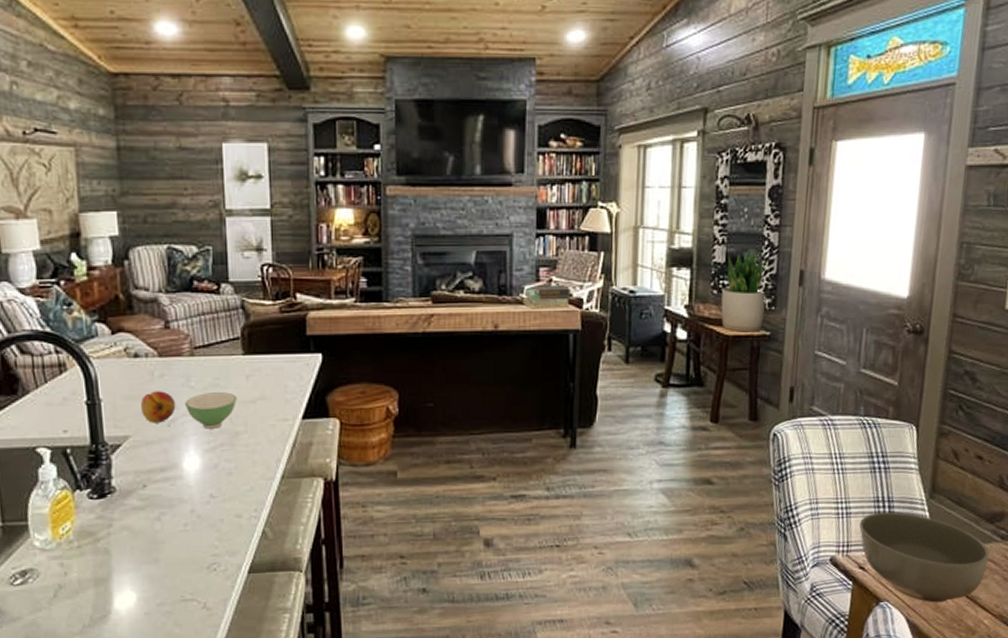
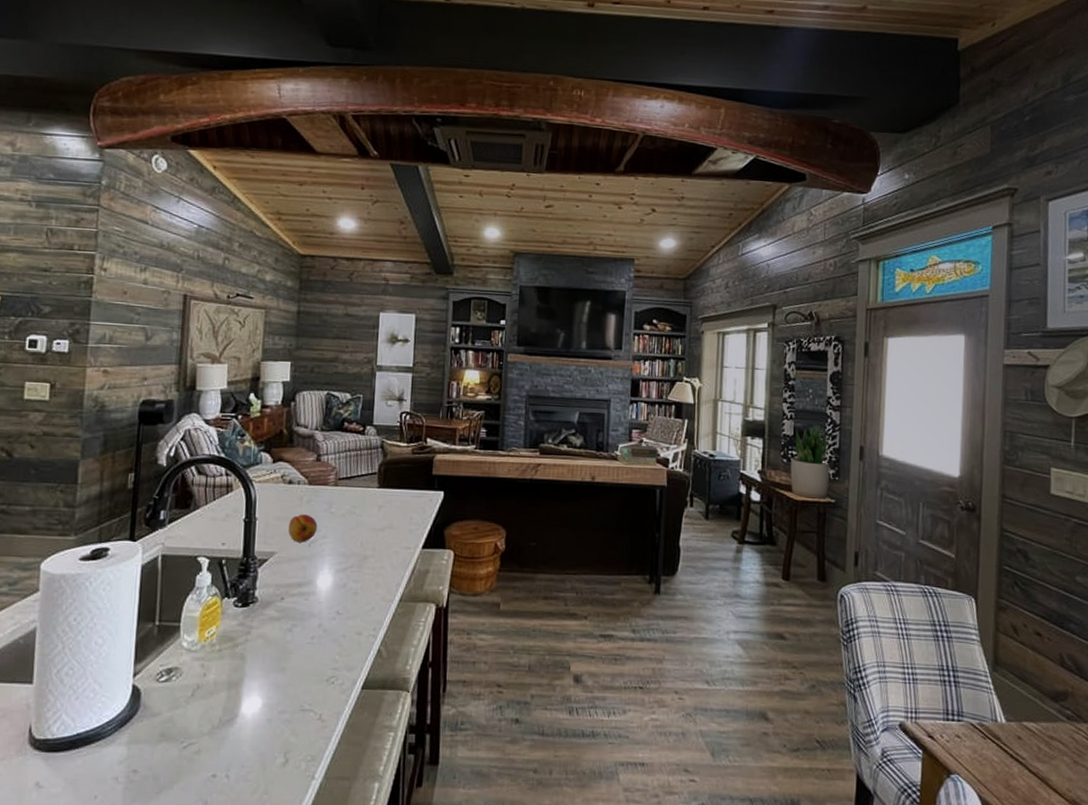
bowl: present [185,392,237,429] -> none [325,519,369,551]
bowl: present [859,511,990,603] -> none [925,681,1057,781]

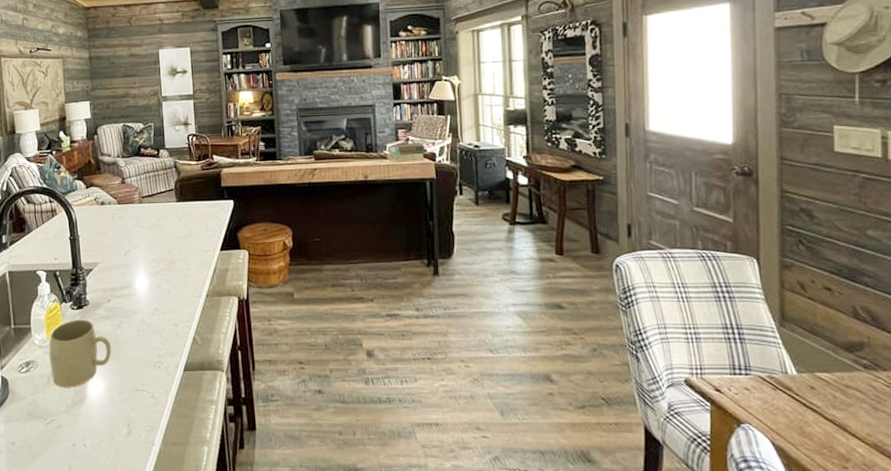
mug: none [197,619,278,704] -> present [48,320,112,388]
fruit: present [288,514,318,543] -> none [105,229,130,253]
planter: present [790,426,830,499] -> none [555,109,596,178]

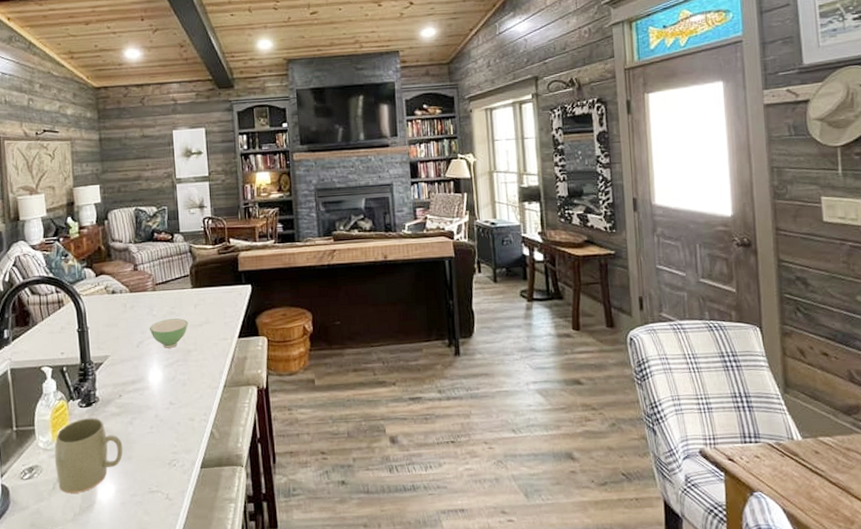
bowl: none [136,230,173,258] -> present [150,318,188,348]
books: present [386,143,426,163] -> none [405,221,444,242]

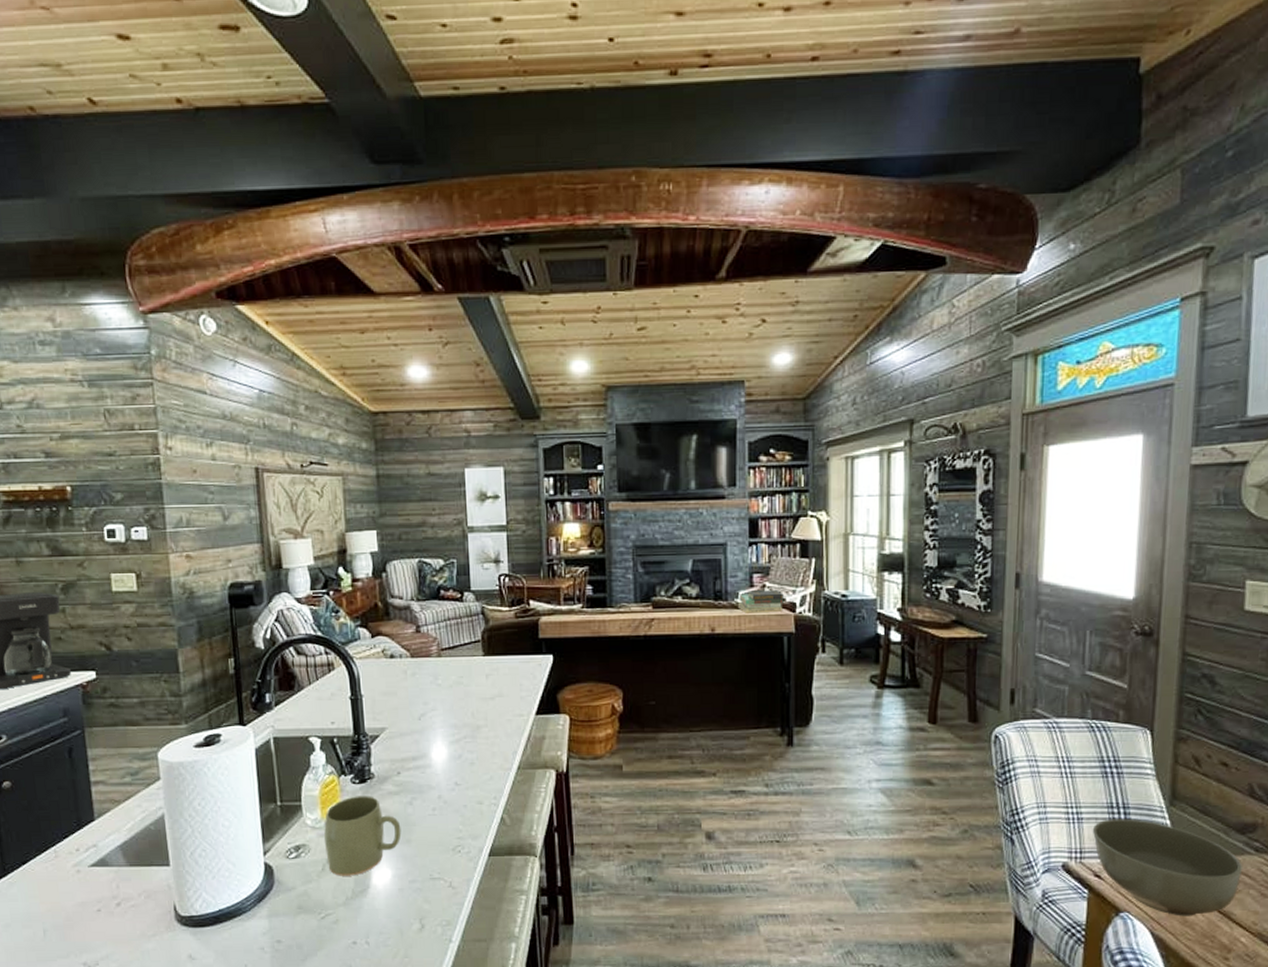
bowl: present [150,318,188,348] -> none [434,690,478,723]
books: none [405,221,444,242] -> present [737,590,785,614]
bowl: none [721,406,854,493] -> present [1092,818,1243,916]

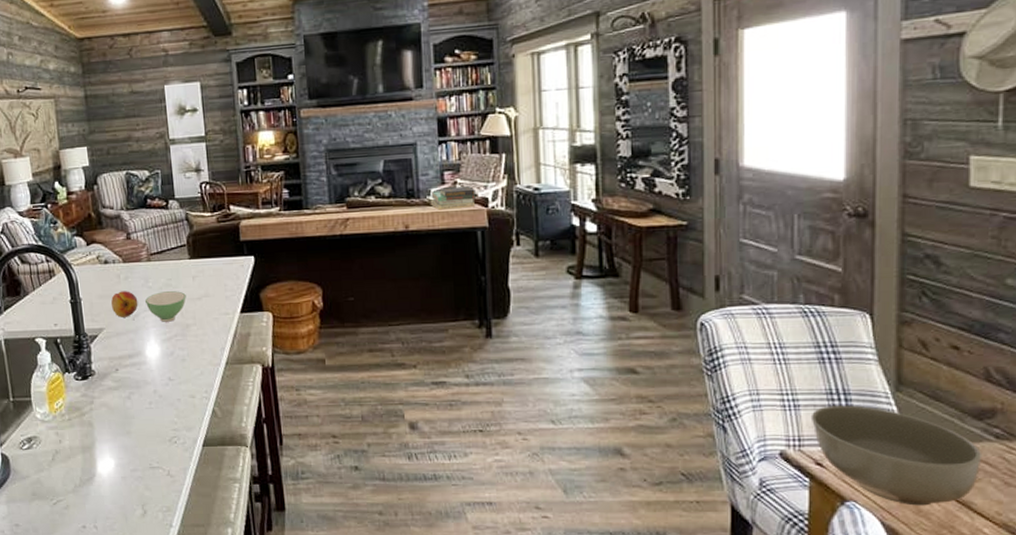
mug: present [323,796,402,876] -> none [52,391,122,465]
fruit: none [395,688,426,717] -> present [110,291,138,318]
bowl: none [434,690,478,723] -> present [145,291,186,322]

